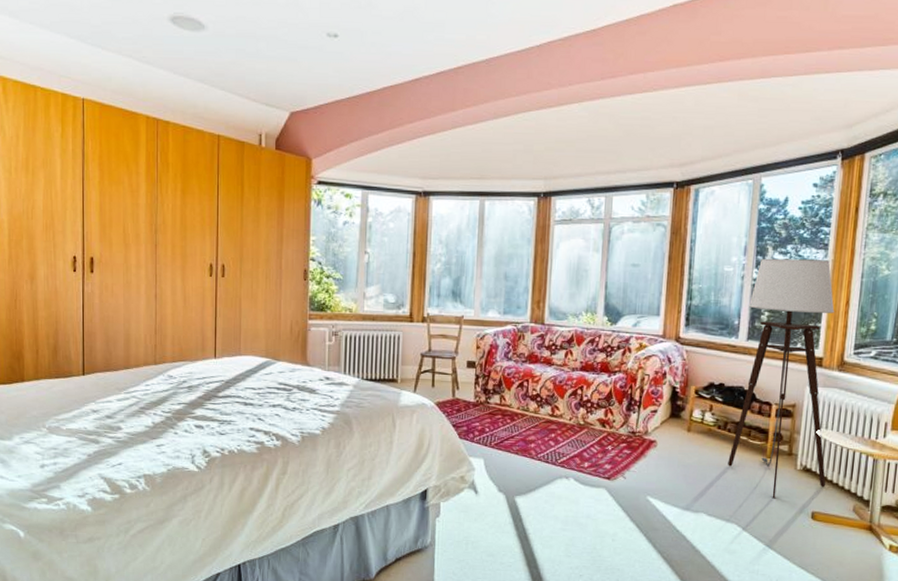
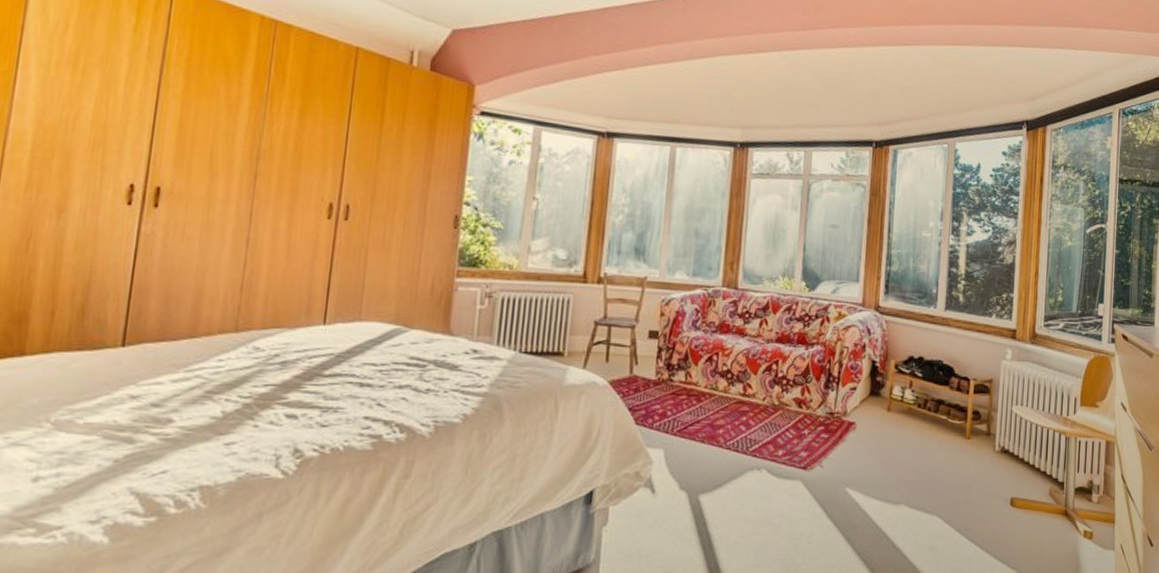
floor lamp: present [728,258,835,499] -> none [928,224,1025,485]

